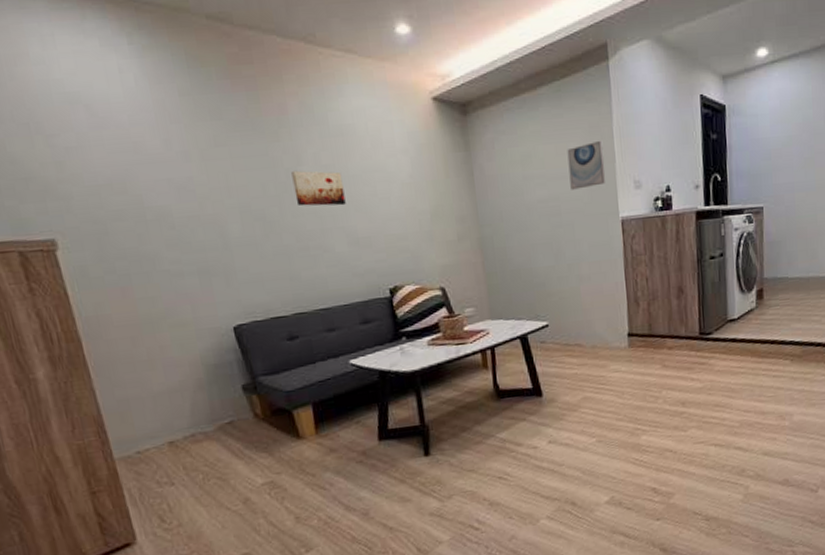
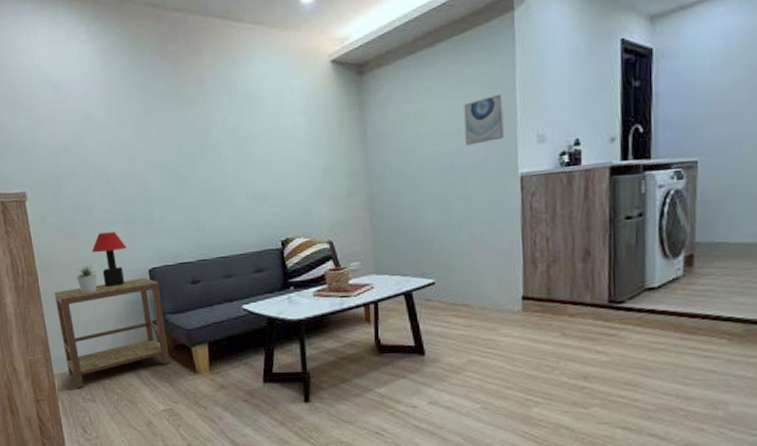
side table: none [106,336,267,473] -> present [54,277,170,389]
potted plant: none [137,325,167,361] -> present [76,264,97,294]
table lamp: none [156,285,204,351] -> present [92,232,127,288]
wall art: present [291,170,346,206] -> none [203,132,248,164]

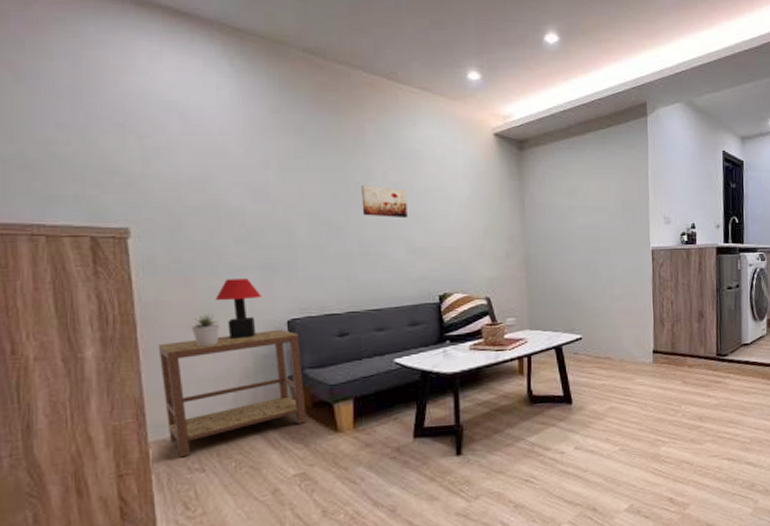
wall art: none [203,132,248,164] -> present [361,184,407,219]
wall art: present [463,93,505,146] -> none [608,181,640,221]

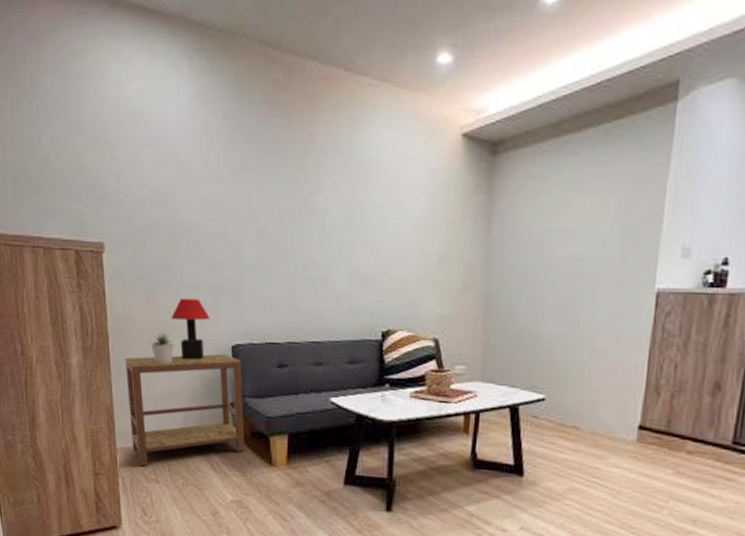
wall art: present [361,184,407,219] -> none [308,199,356,240]

